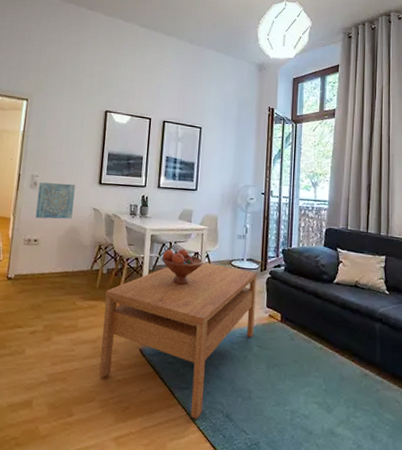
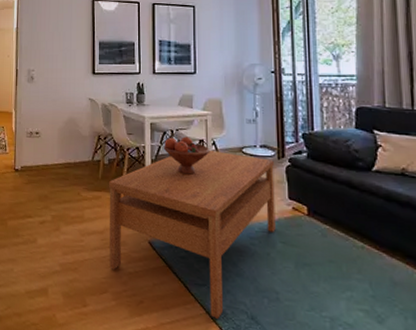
wall art: present [35,182,75,219] -> none [34,75,70,112]

